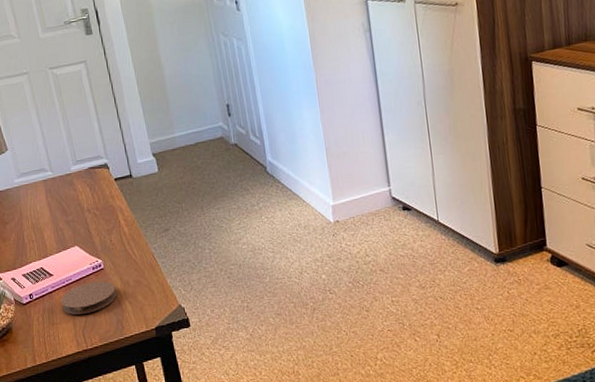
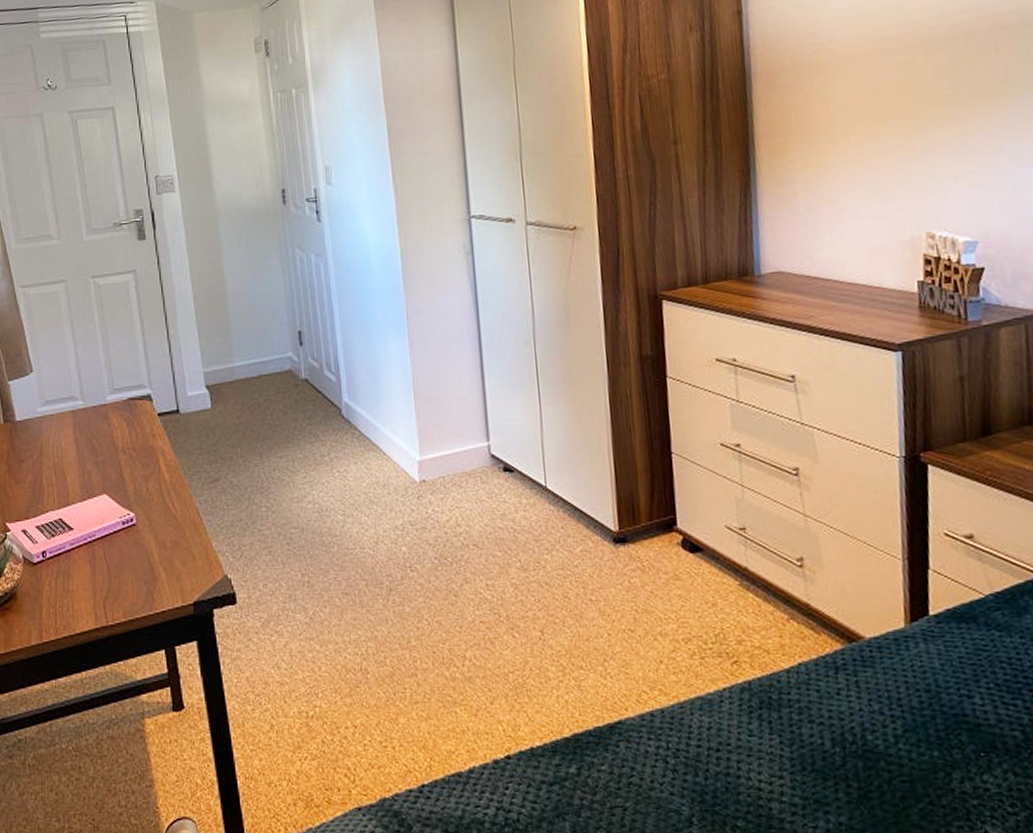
coaster: present [60,281,116,315] -> none [80,539,149,581]

